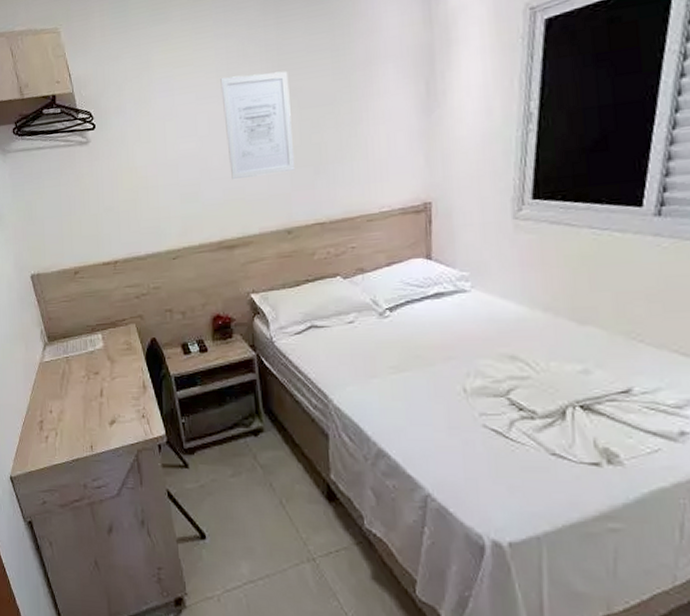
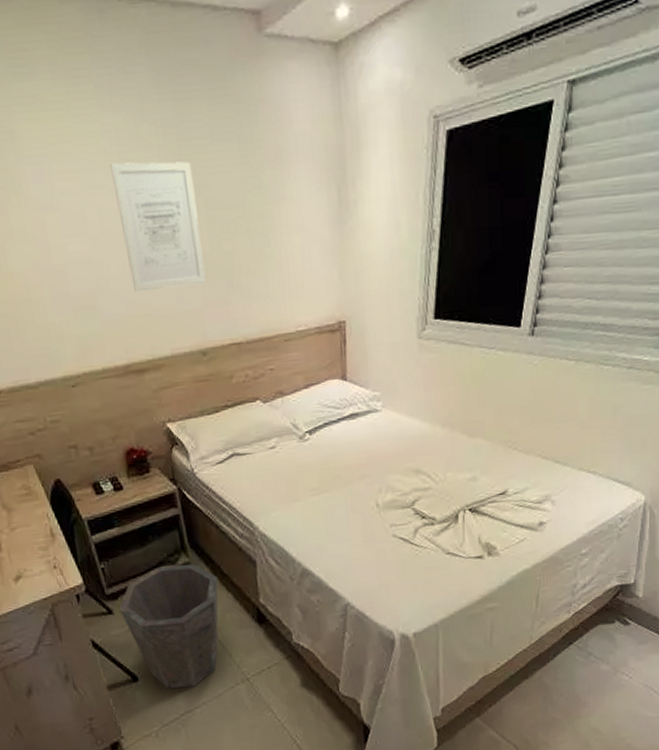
waste bin: none [195,428,290,556] -> present [119,564,219,689]

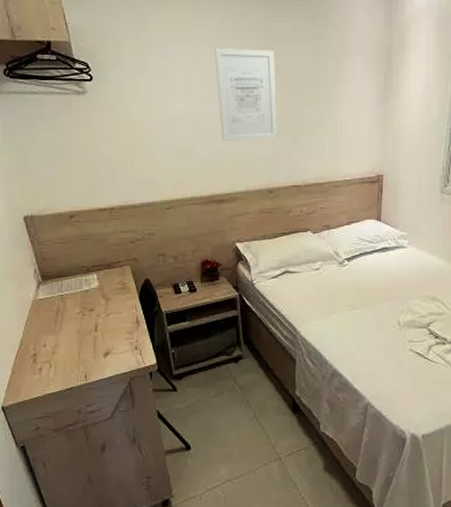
waste bin: present [119,564,219,689] -> none [183,356,264,460]

